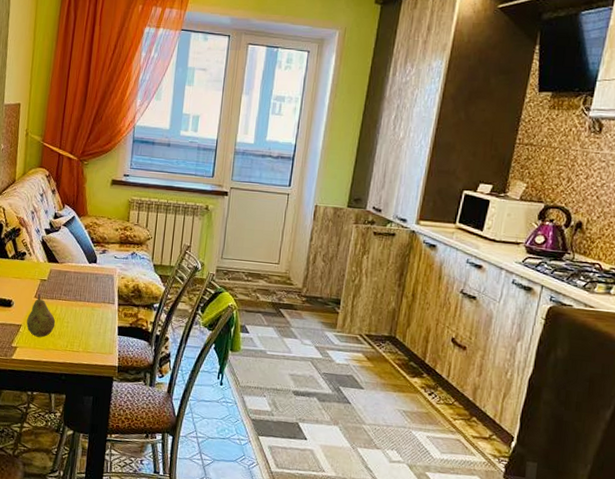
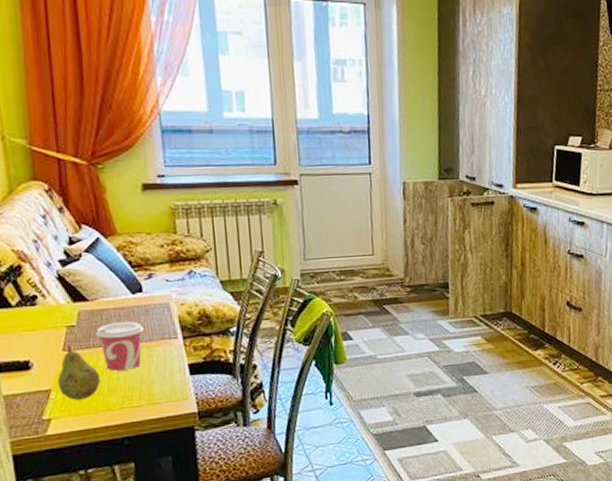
cup: none [59,283,92,322] -> present [96,321,144,371]

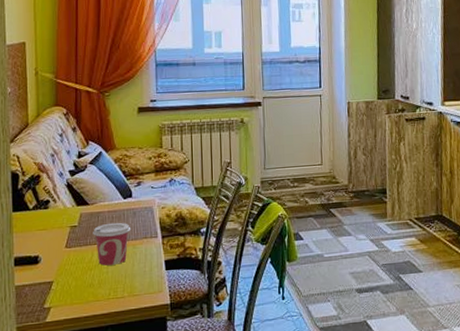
fruit: present [57,344,101,400] -> none [59,242,93,291]

